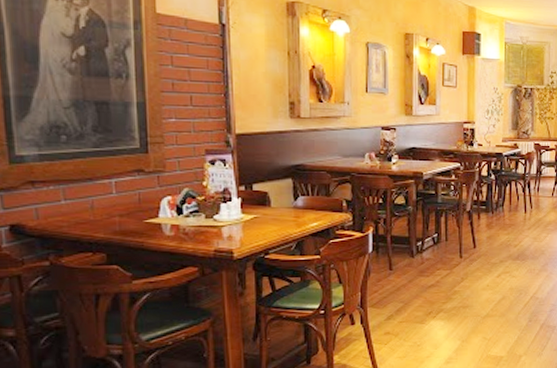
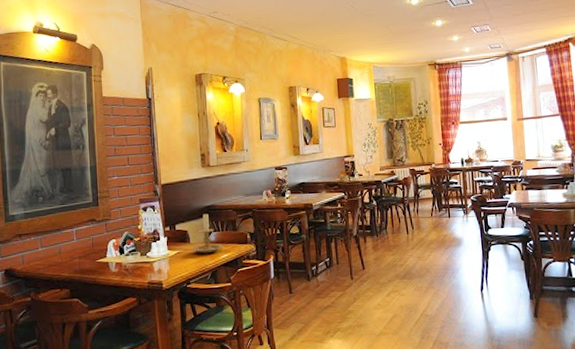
candle holder: none [271,173,313,221] -> present [191,213,223,254]

